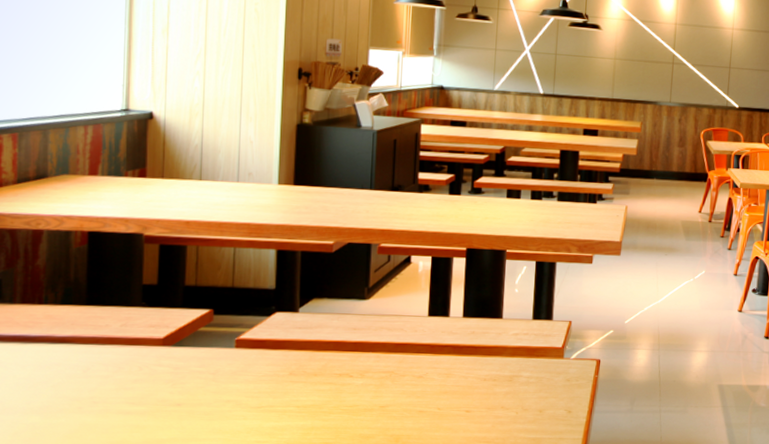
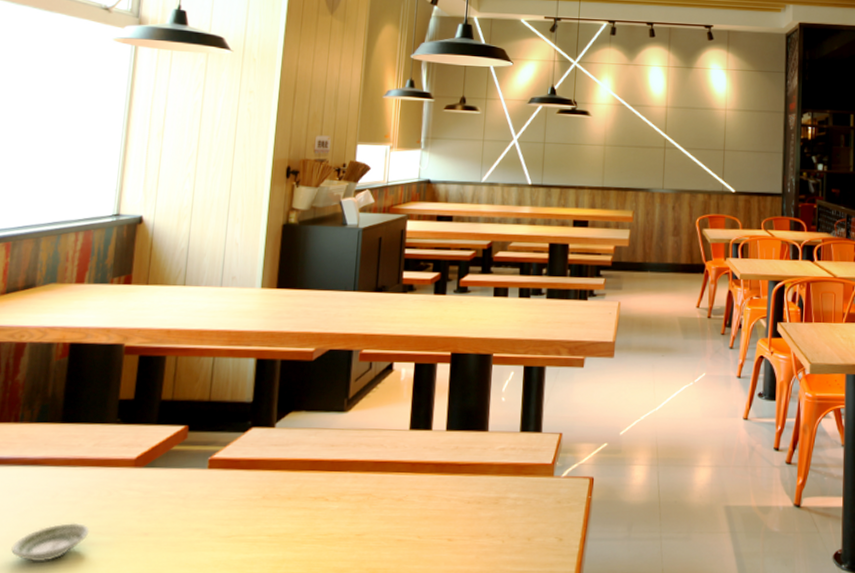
saucer: none [47,393,123,429] -> present [11,522,90,562]

